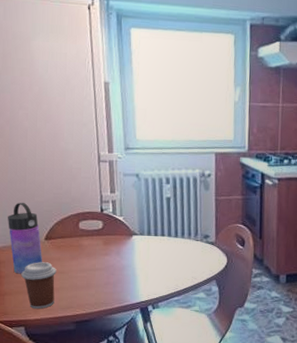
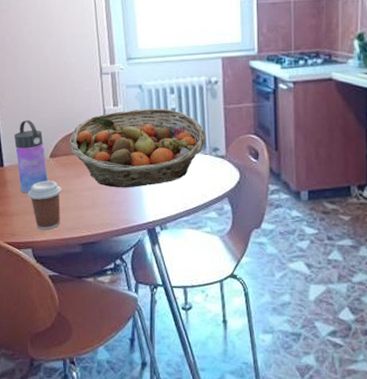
fruit basket: none [66,196,198,270] -> present [70,108,206,188]

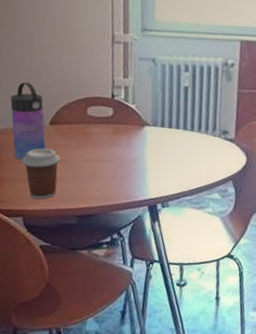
fruit basket: present [70,108,206,188] -> none [72,83,217,163]

